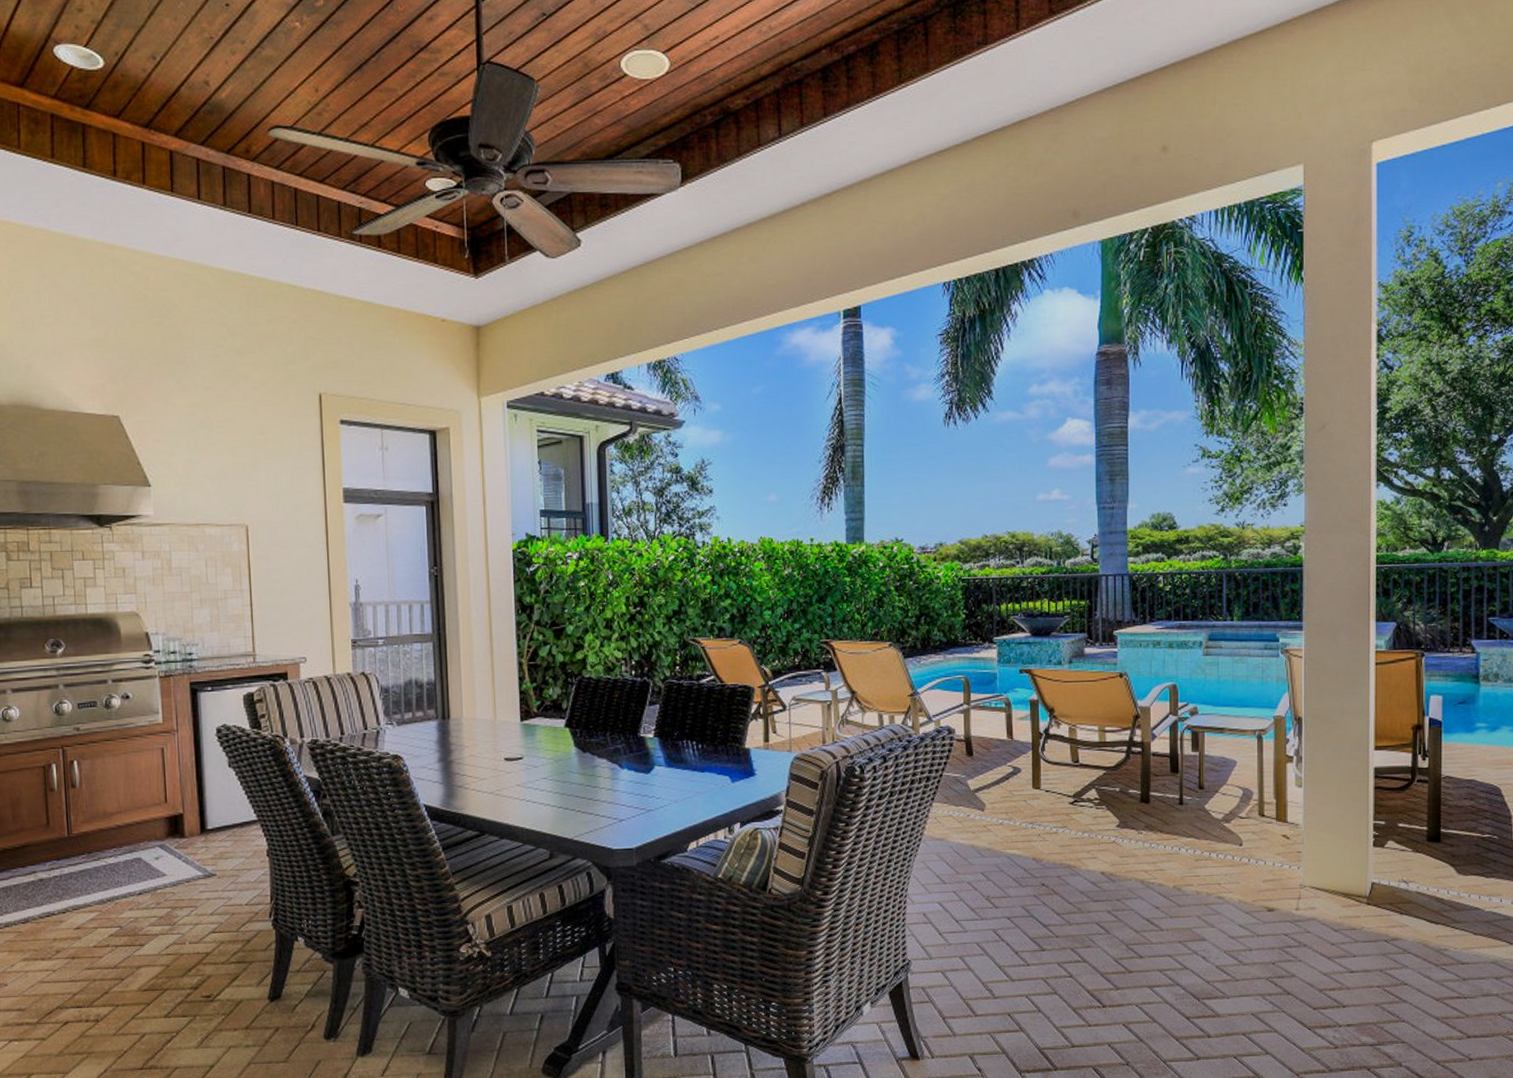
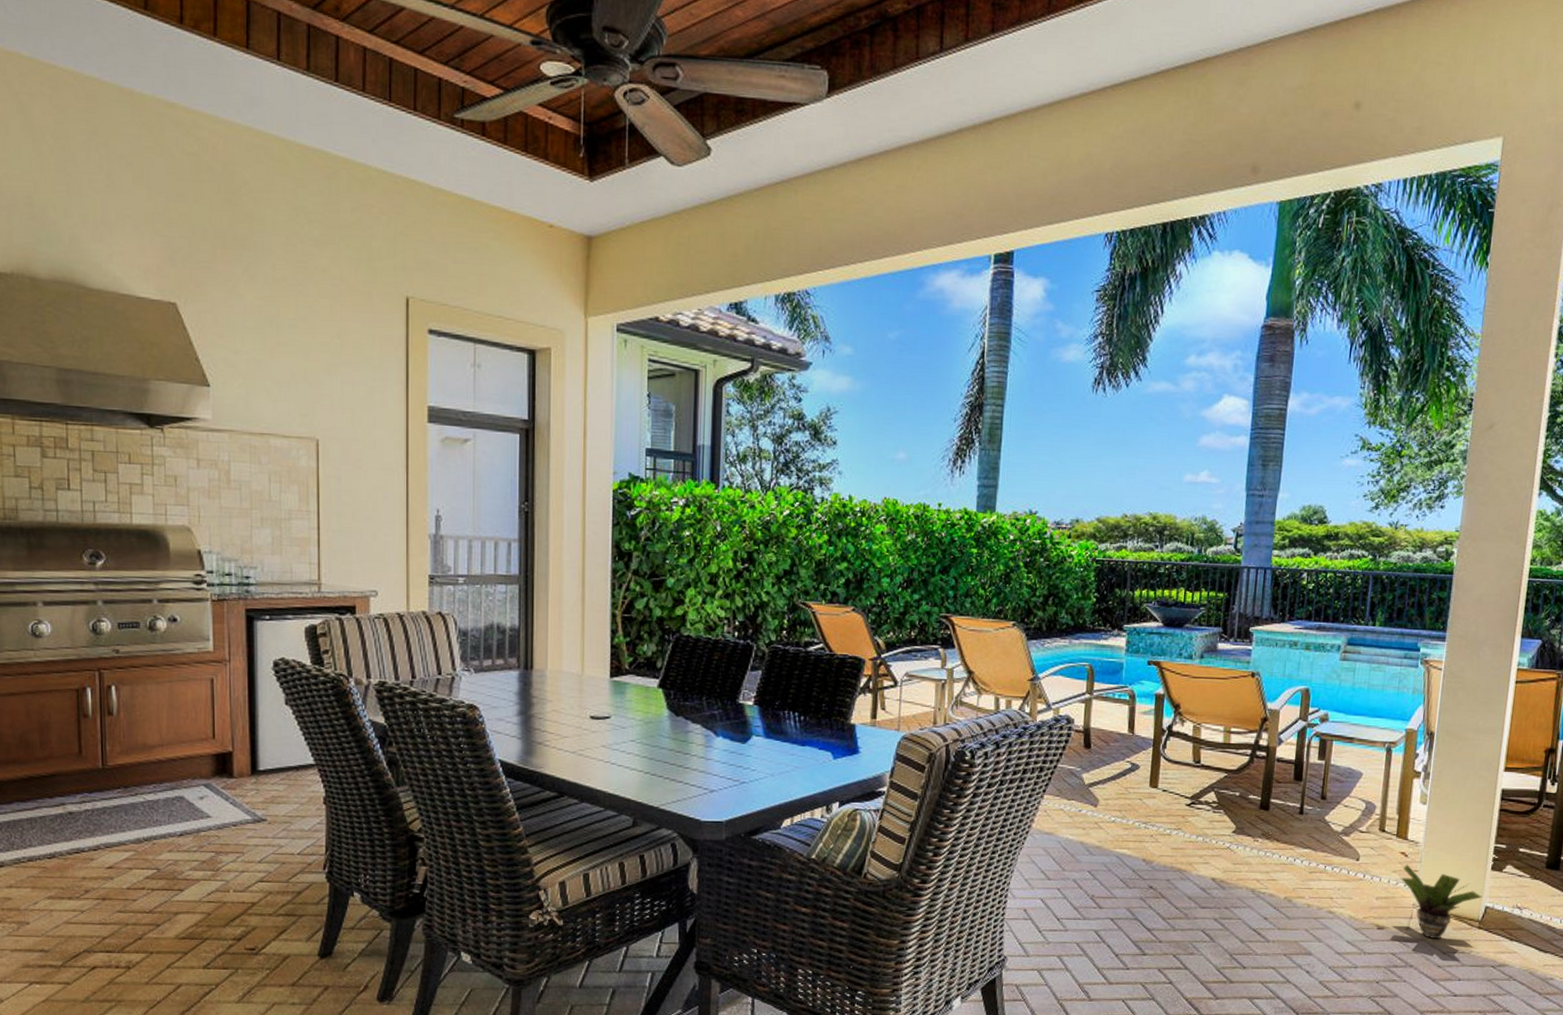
potted plant: none [1285,846,1368,918] -> present [1400,864,1483,940]

